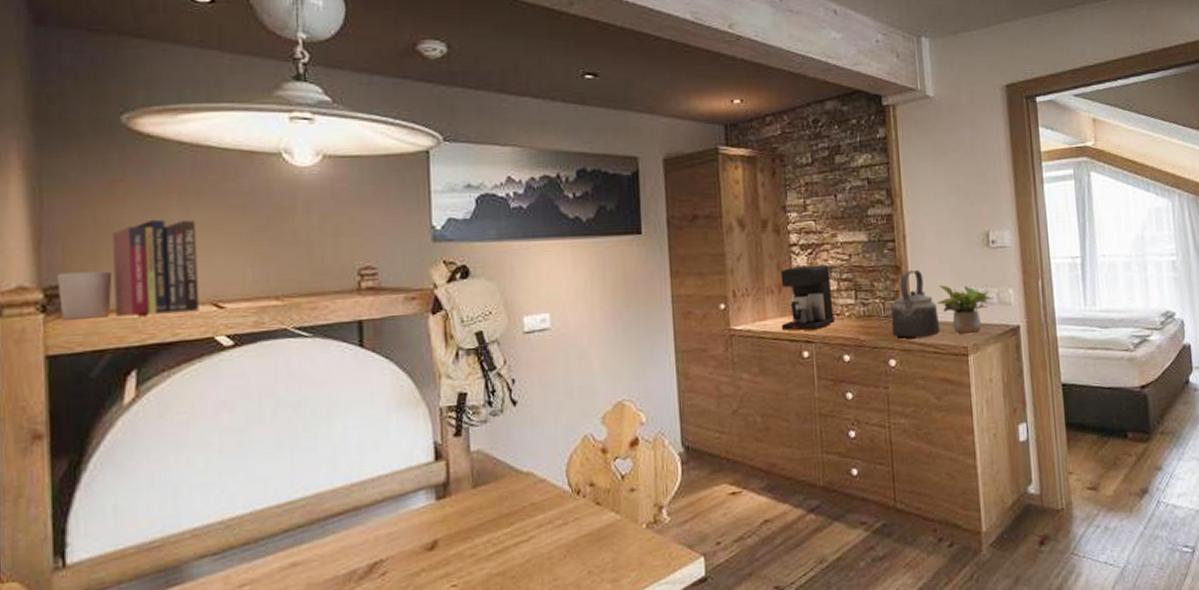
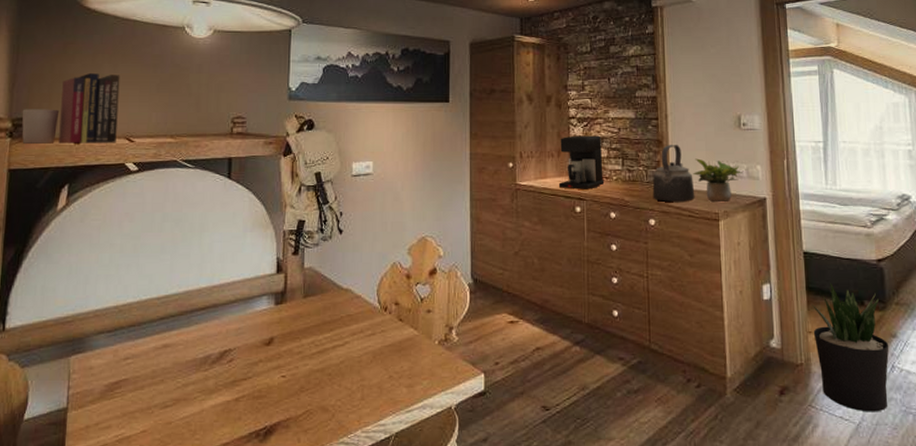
planter: none [1070,416,1154,554] -> present [810,283,889,412]

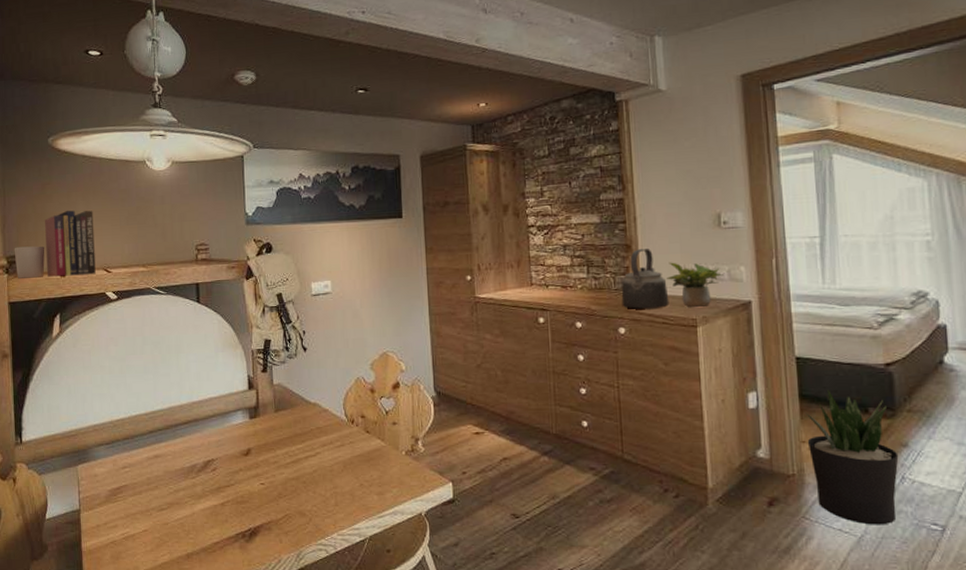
coffee maker: present [558,135,605,191] -> none [519,243,569,301]

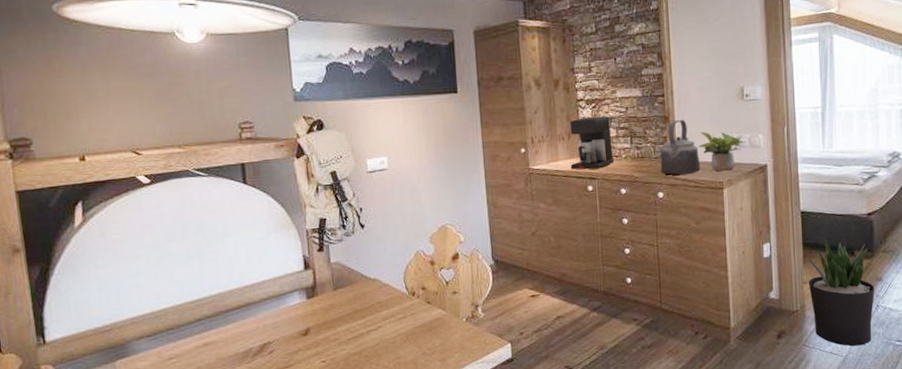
candle holder: present [14,246,45,279] -> none [17,127,59,164]
books: present [45,210,96,277] -> none [55,87,123,162]
coffee maker: none [519,243,569,301] -> present [570,116,615,170]

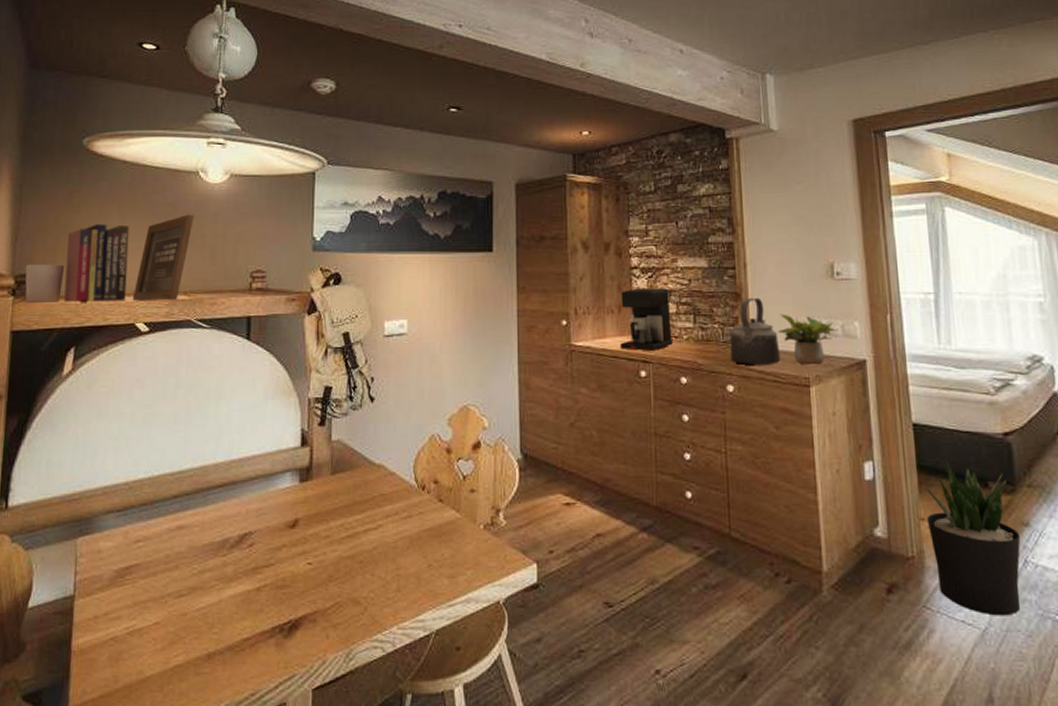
candle holder: none [17,127,59,164] -> present [25,264,65,302]
books: none [55,87,123,162] -> present [64,224,130,302]
picture frame: none [129,73,177,157] -> present [132,214,194,301]

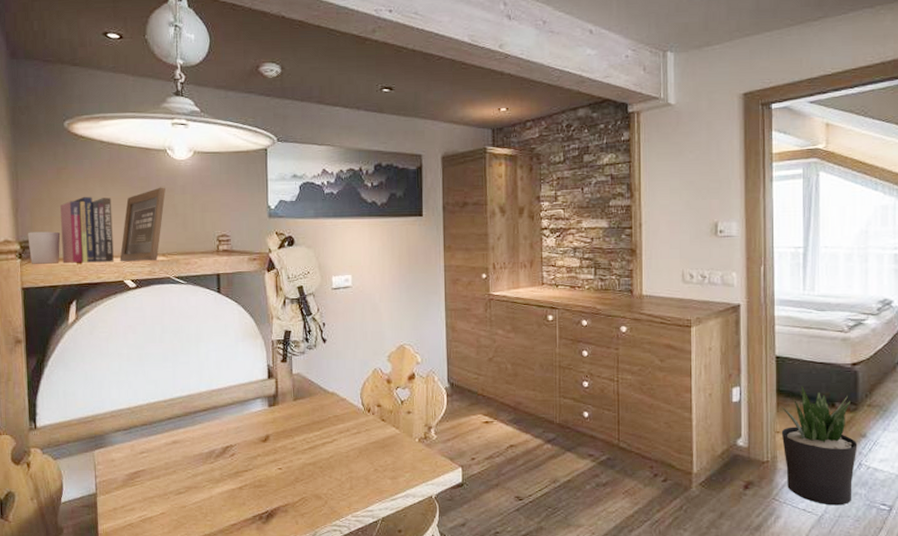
coffee maker: present [619,288,674,352] -> none [531,246,577,300]
kettle: present [730,298,781,366] -> none [624,253,668,310]
potted plant: present [778,314,837,366] -> none [666,266,717,310]

